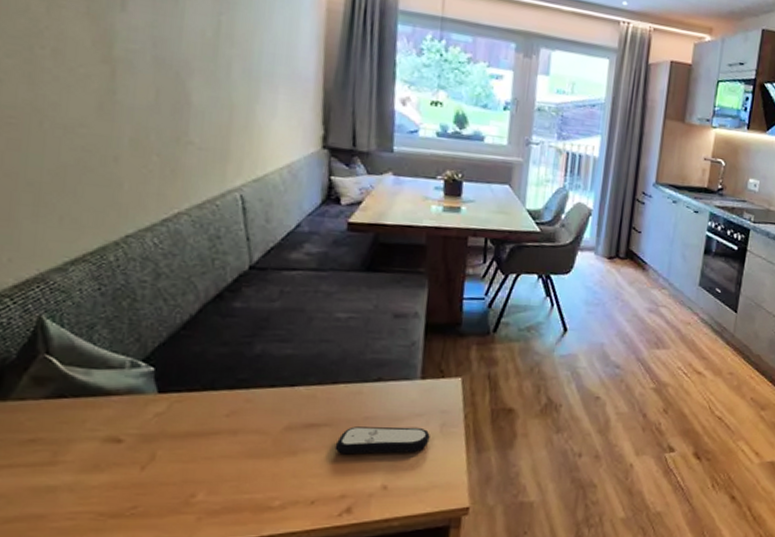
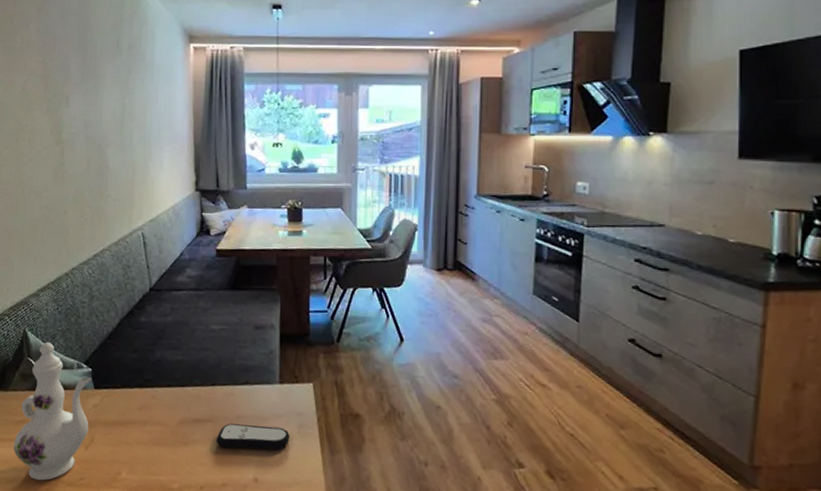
ewer: none [17,333,154,516] -> present [14,341,92,481]

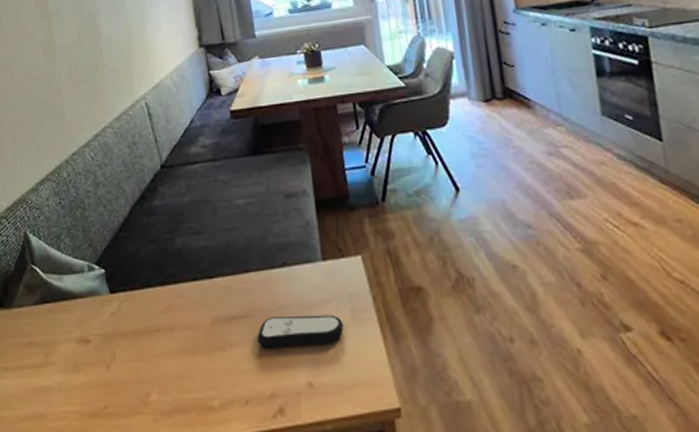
ewer: present [14,341,92,481] -> none [24,243,108,415]

